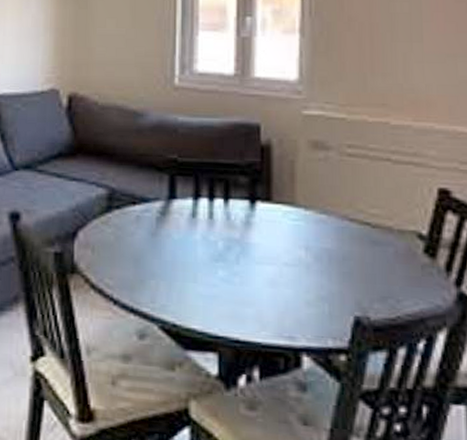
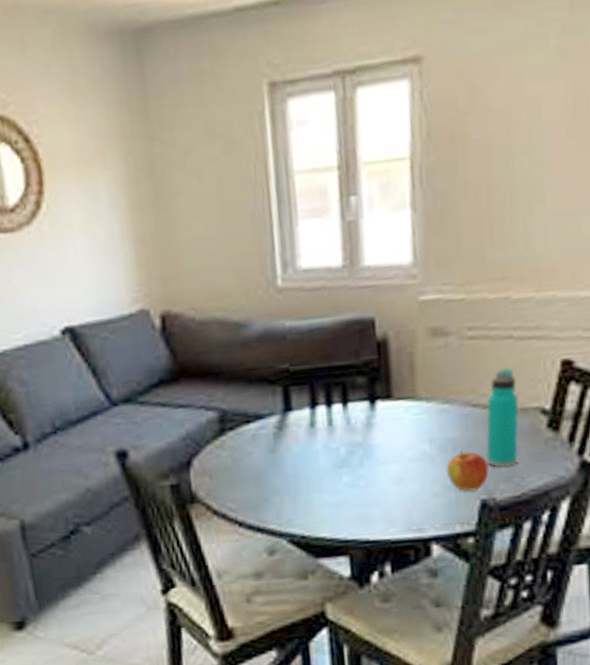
apple: none [321,263,364,306] -> present [446,451,489,491]
water bottle: none [361,187,396,287] -> present [485,367,519,467]

